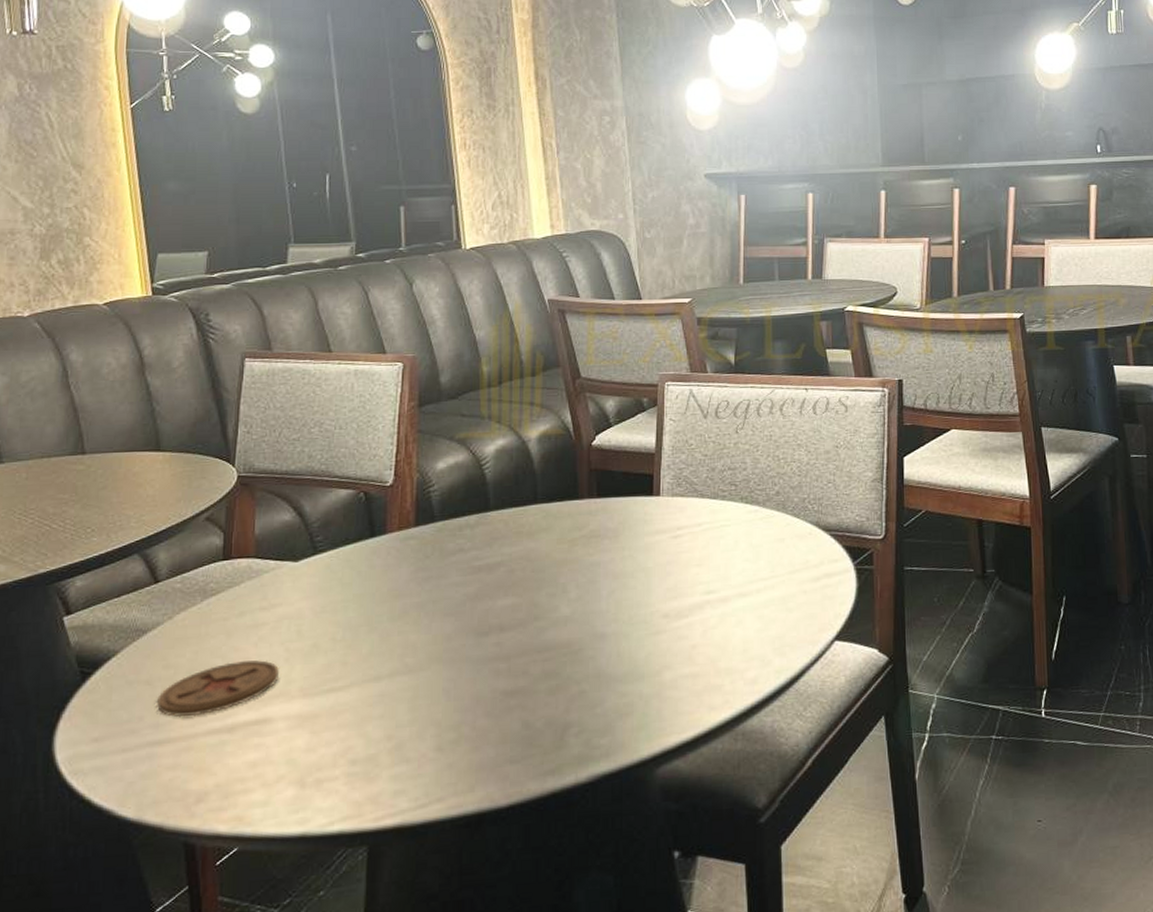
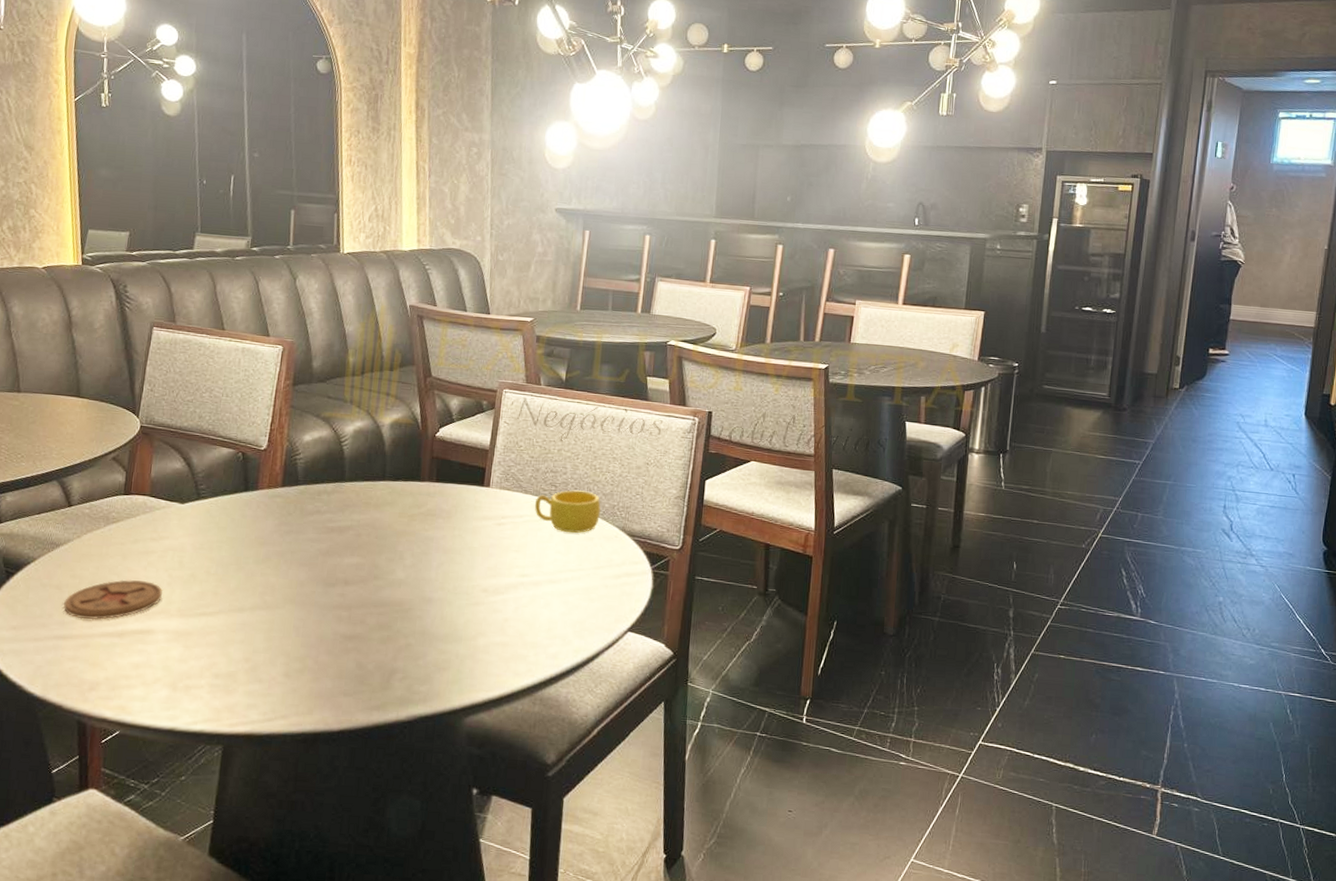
cup: none [713,486,789,537] -> present [534,490,601,533]

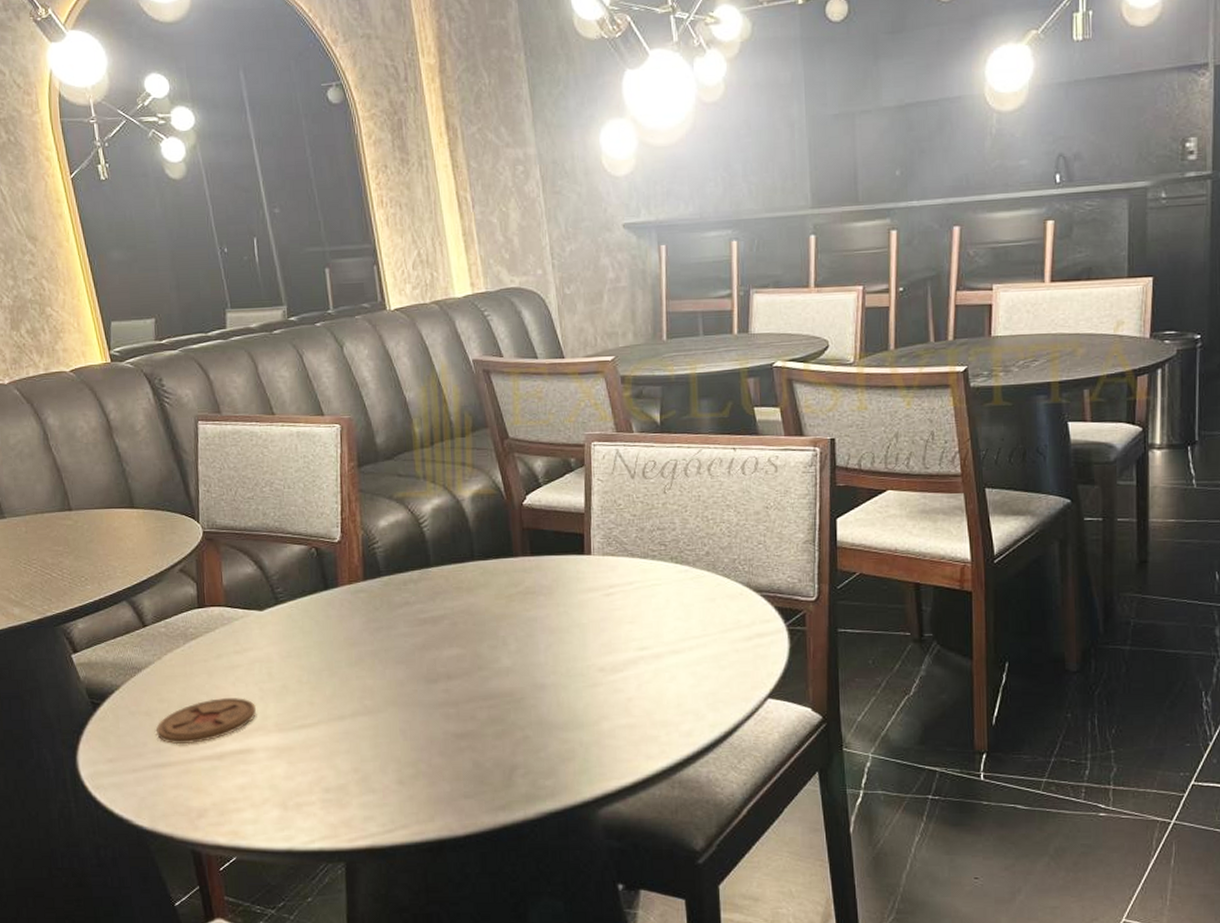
cup: present [534,490,601,533] -> none [644,547,720,596]

